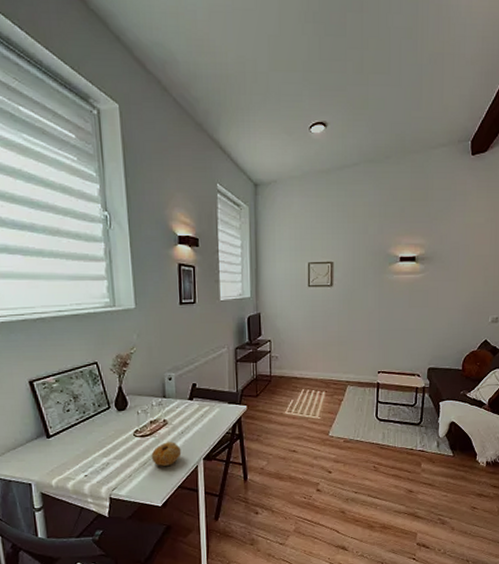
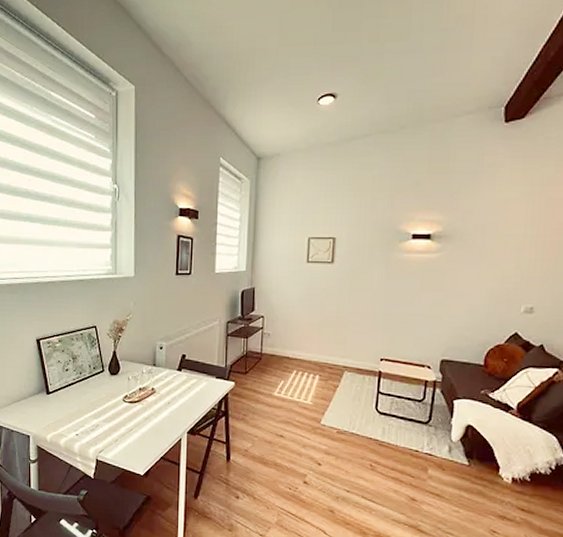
fruit: present [151,442,182,466] -> none [137,411,167,435]

